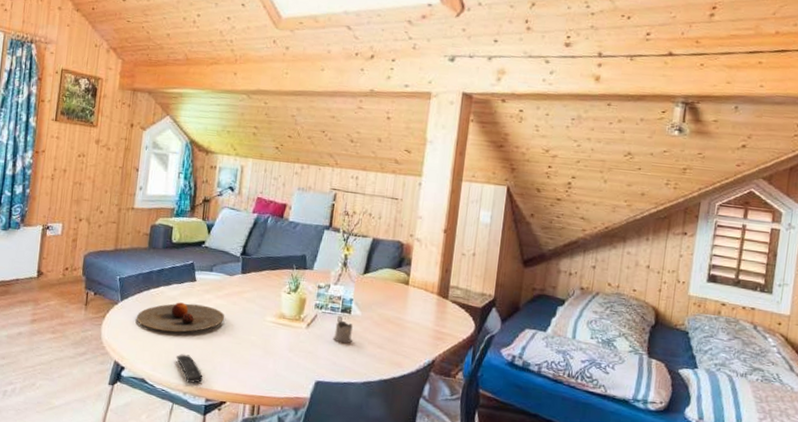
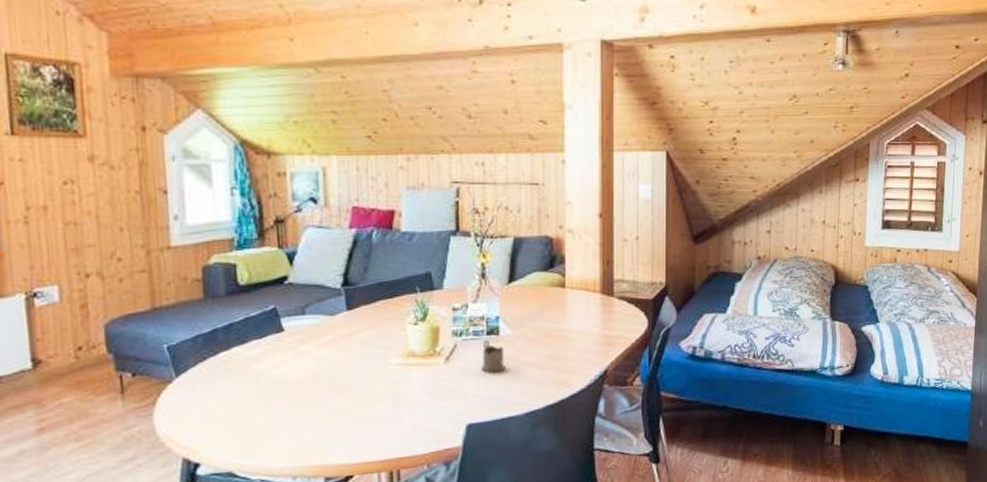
plate: present [136,302,225,333] -> none [204,360,334,406]
remote control: present [175,354,203,384] -> none [272,428,316,464]

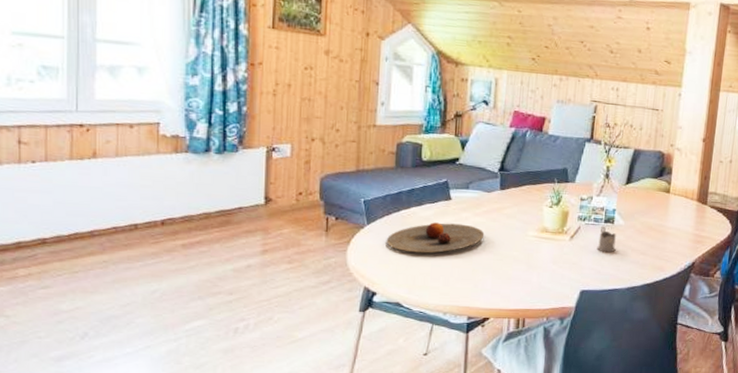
plate: none [204,360,334,406] -> present [386,222,485,254]

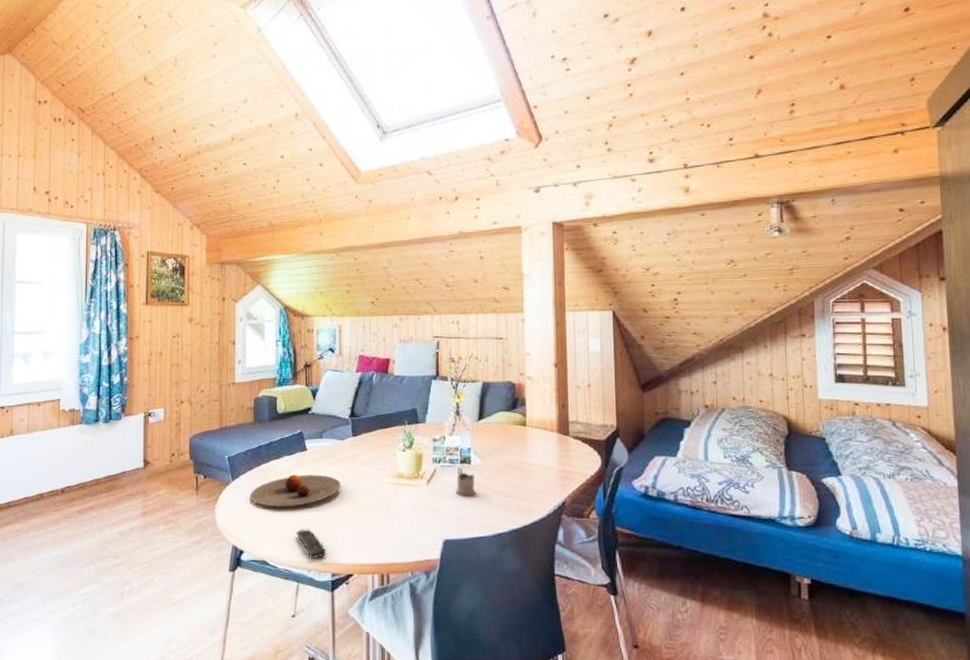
remote control: none [433,274,464,303] -> present [295,529,326,560]

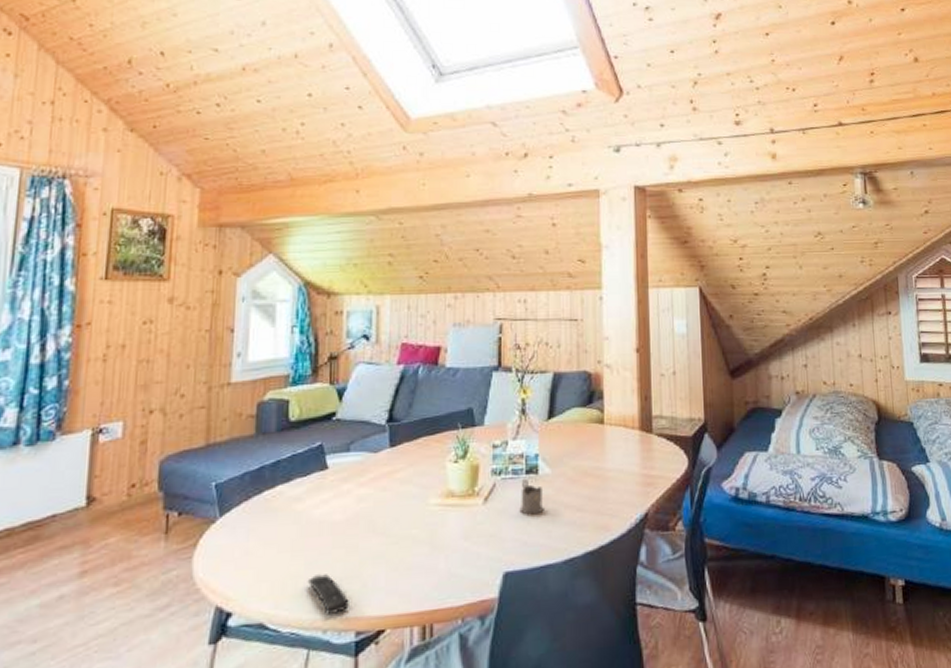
plate: present [249,474,341,507] -> none [244,499,373,549]

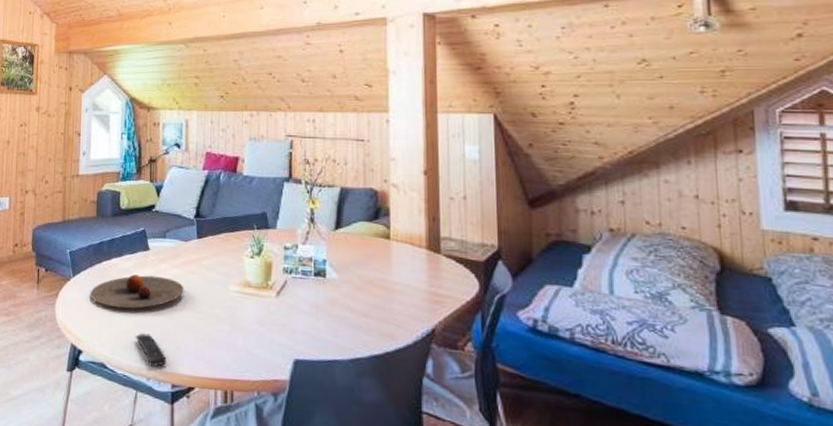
plate: none [244,499,373,549] -> present [90,274,184,309]
tea glass holder: present [519,478,544,515] -> none [308,279,331,314]

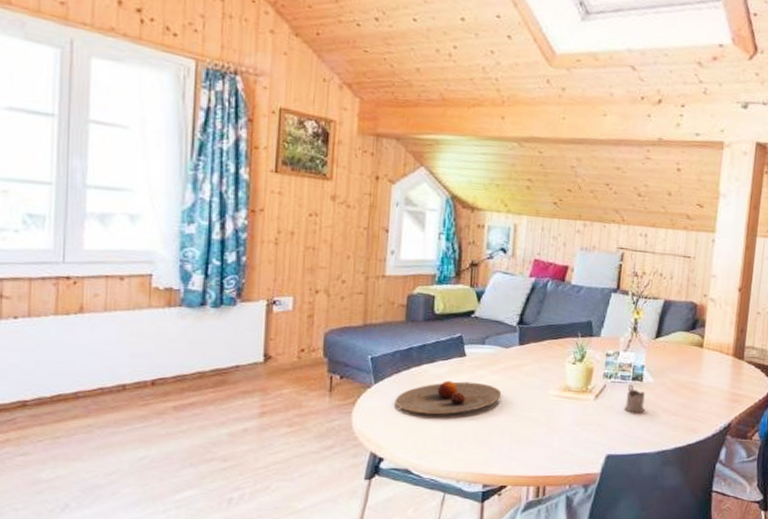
remote control: present [135,333,166,367] -> none [445,438,479,470]
tea glass holder: none [308,279,331,314] -> present [624,383,645,413]

